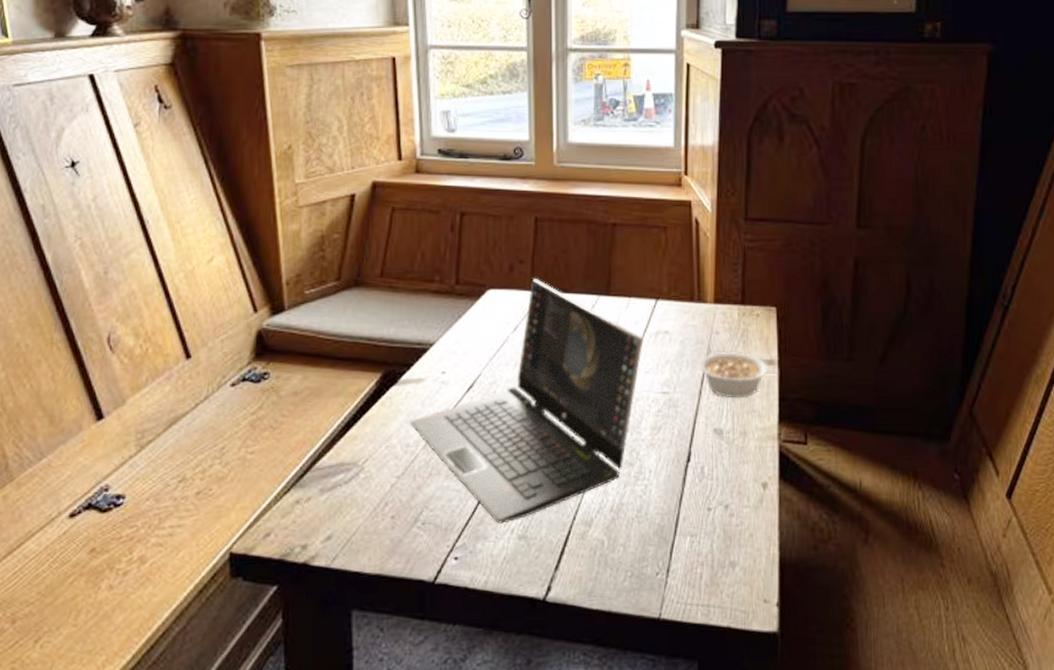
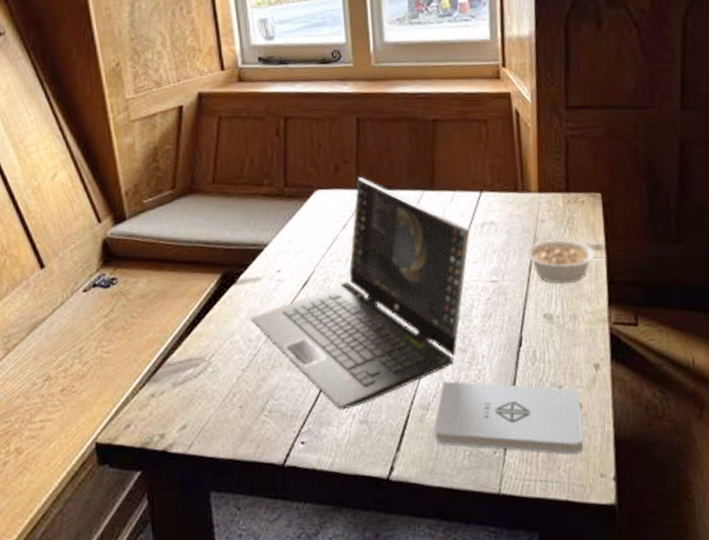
notepad: none [596,496,748,578] -> present [434,381,584,454]

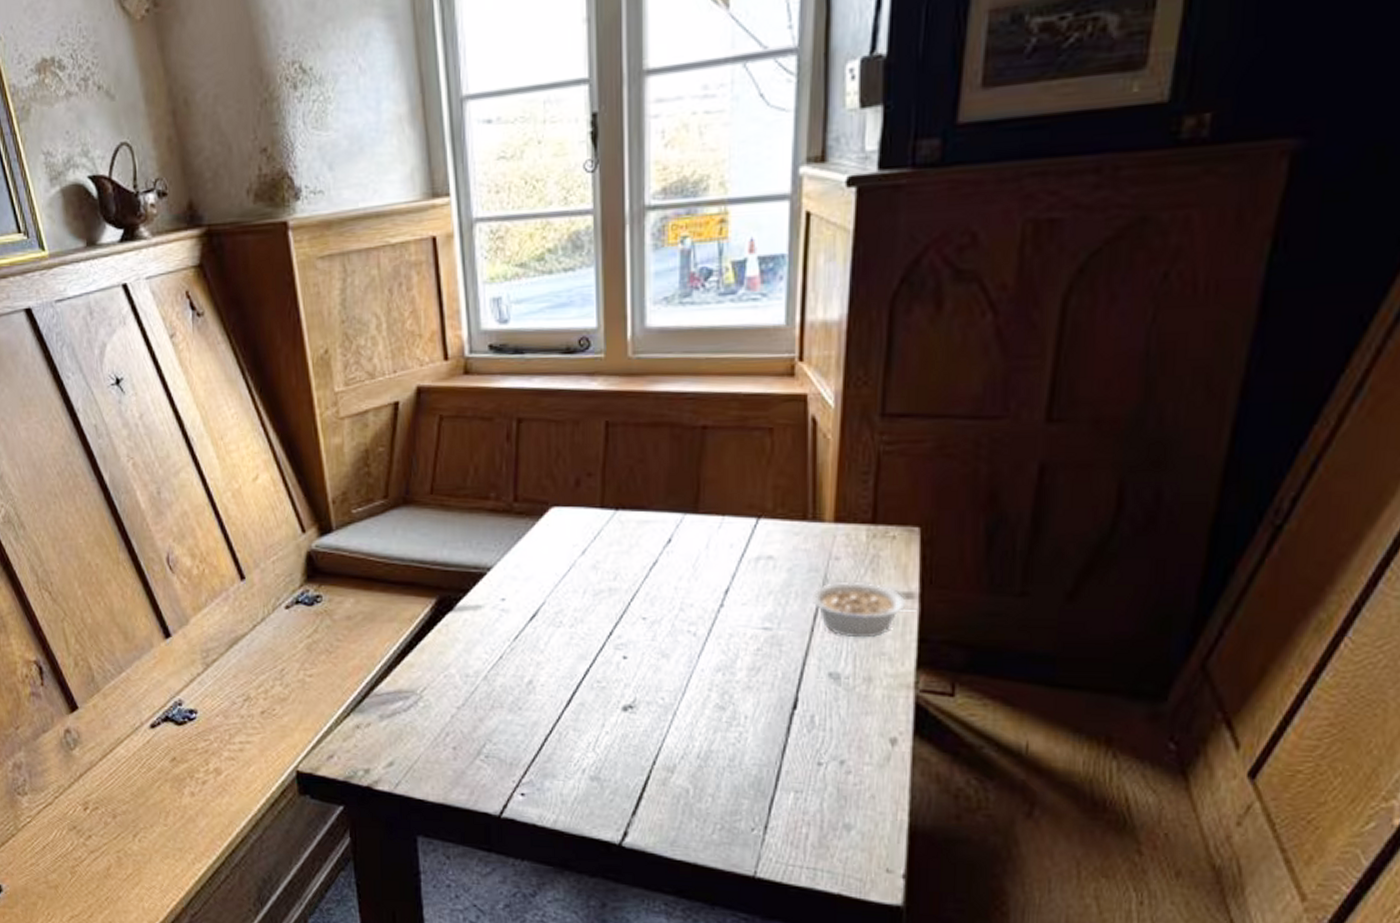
laptop computer: present [250,177,470,410] -> none [469,494,740,763]
notepad: present [434,381,584,454] -> none [680,742,868,842]

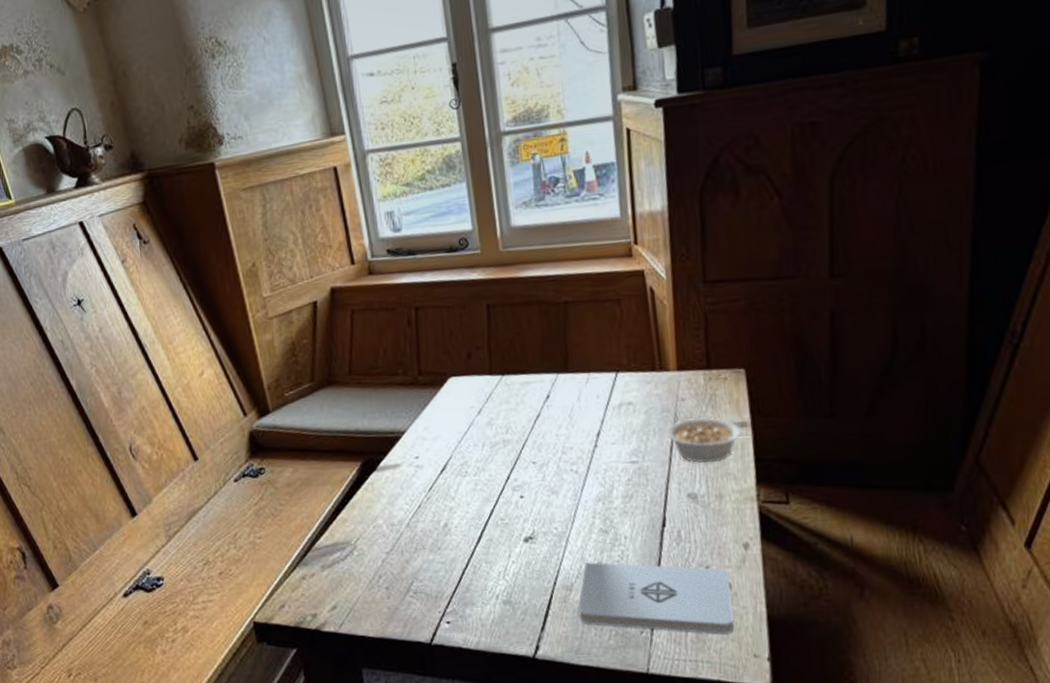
notepad: none [680,742,868,842] -> present [578,562,735,634]

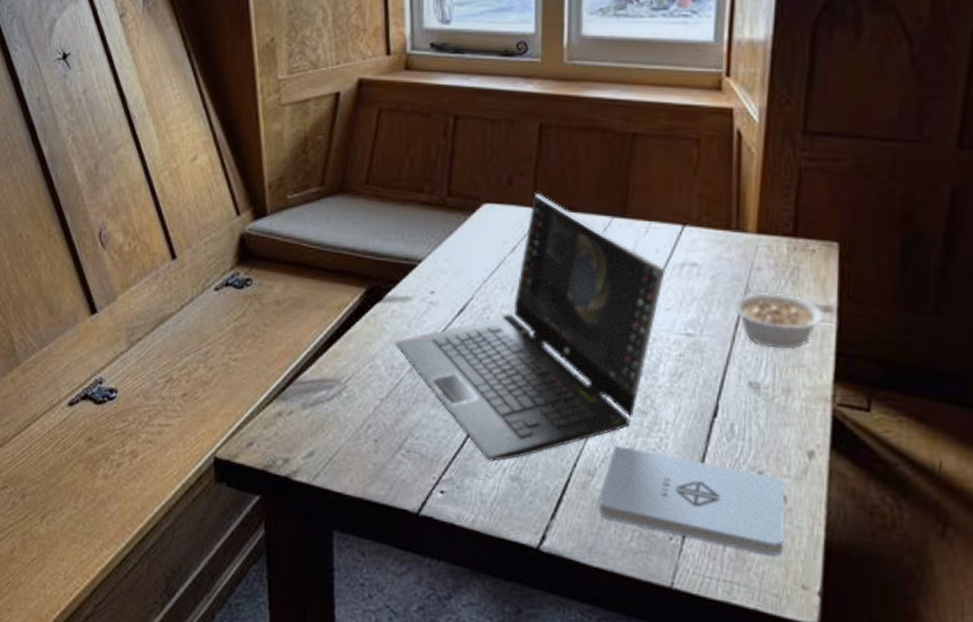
laptop computer: none [392,363,607,591] -> present [395,194,665,461]

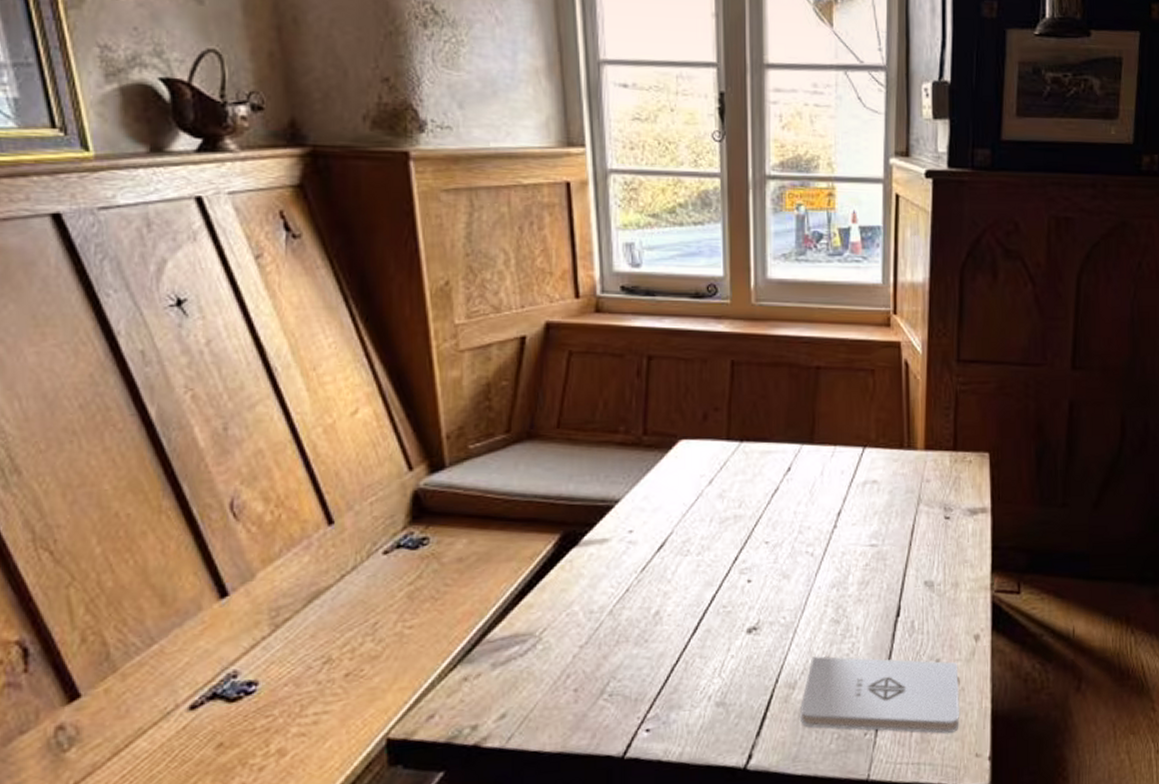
laptop computer: present [395,194,665,461] -> none [593,427,850,691]
legume: present [733,292,838,349] -> none [908,500,992,549]

